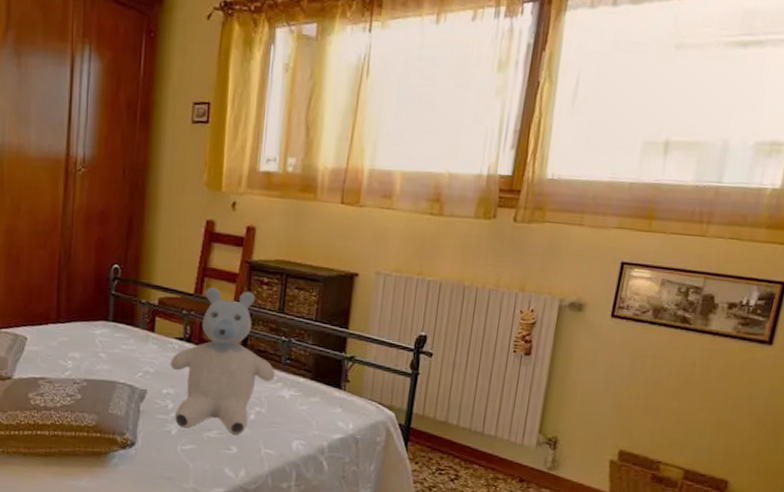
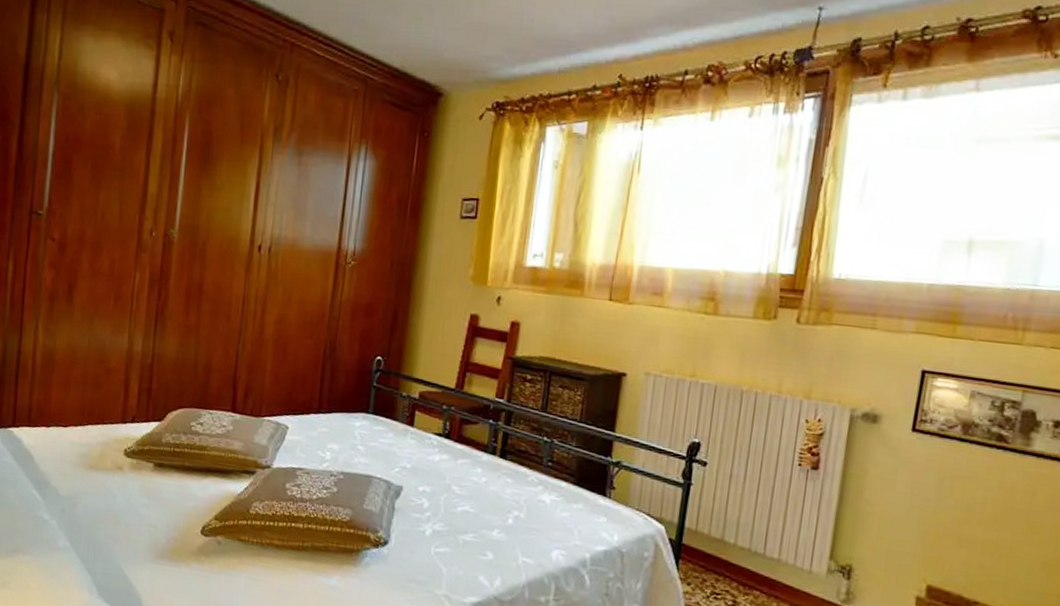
stuffed bear: present [170,286,275,435] -> none [428,382,536,540]

